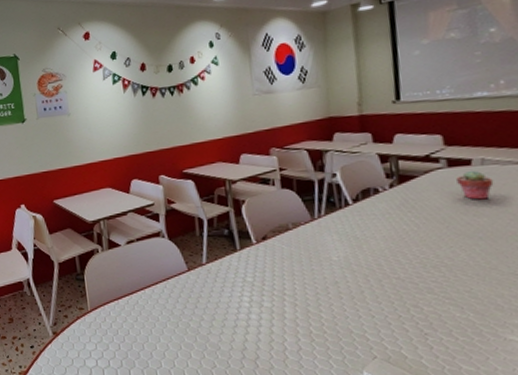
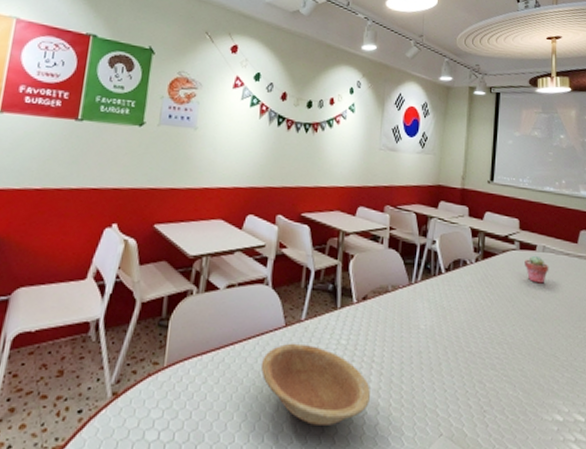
bowl: none [172,284,288,352] -> present [260,343,370,425]

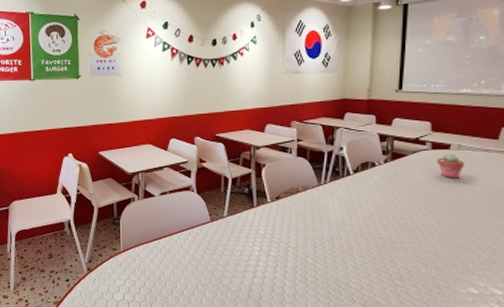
bowl: present [260,343,370,425] -> none [194,233,288,293]

